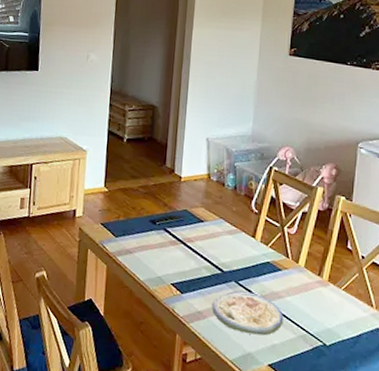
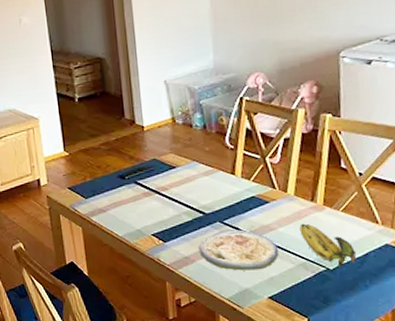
banana: none [304,296,351,344] -> present [299,223,357,267]

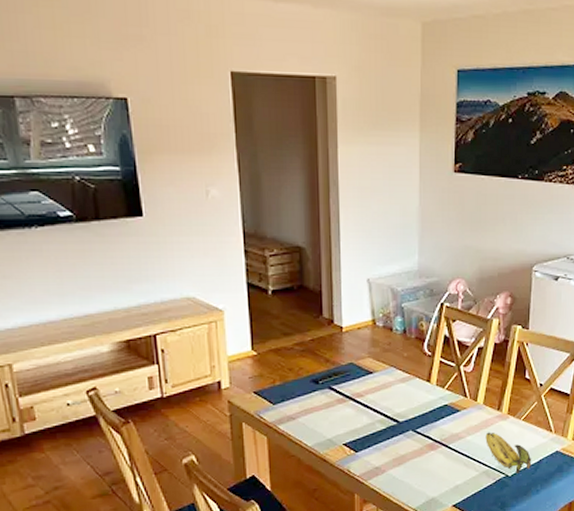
soup: present [198,229,279,271] -> none [390,438,465,480]

